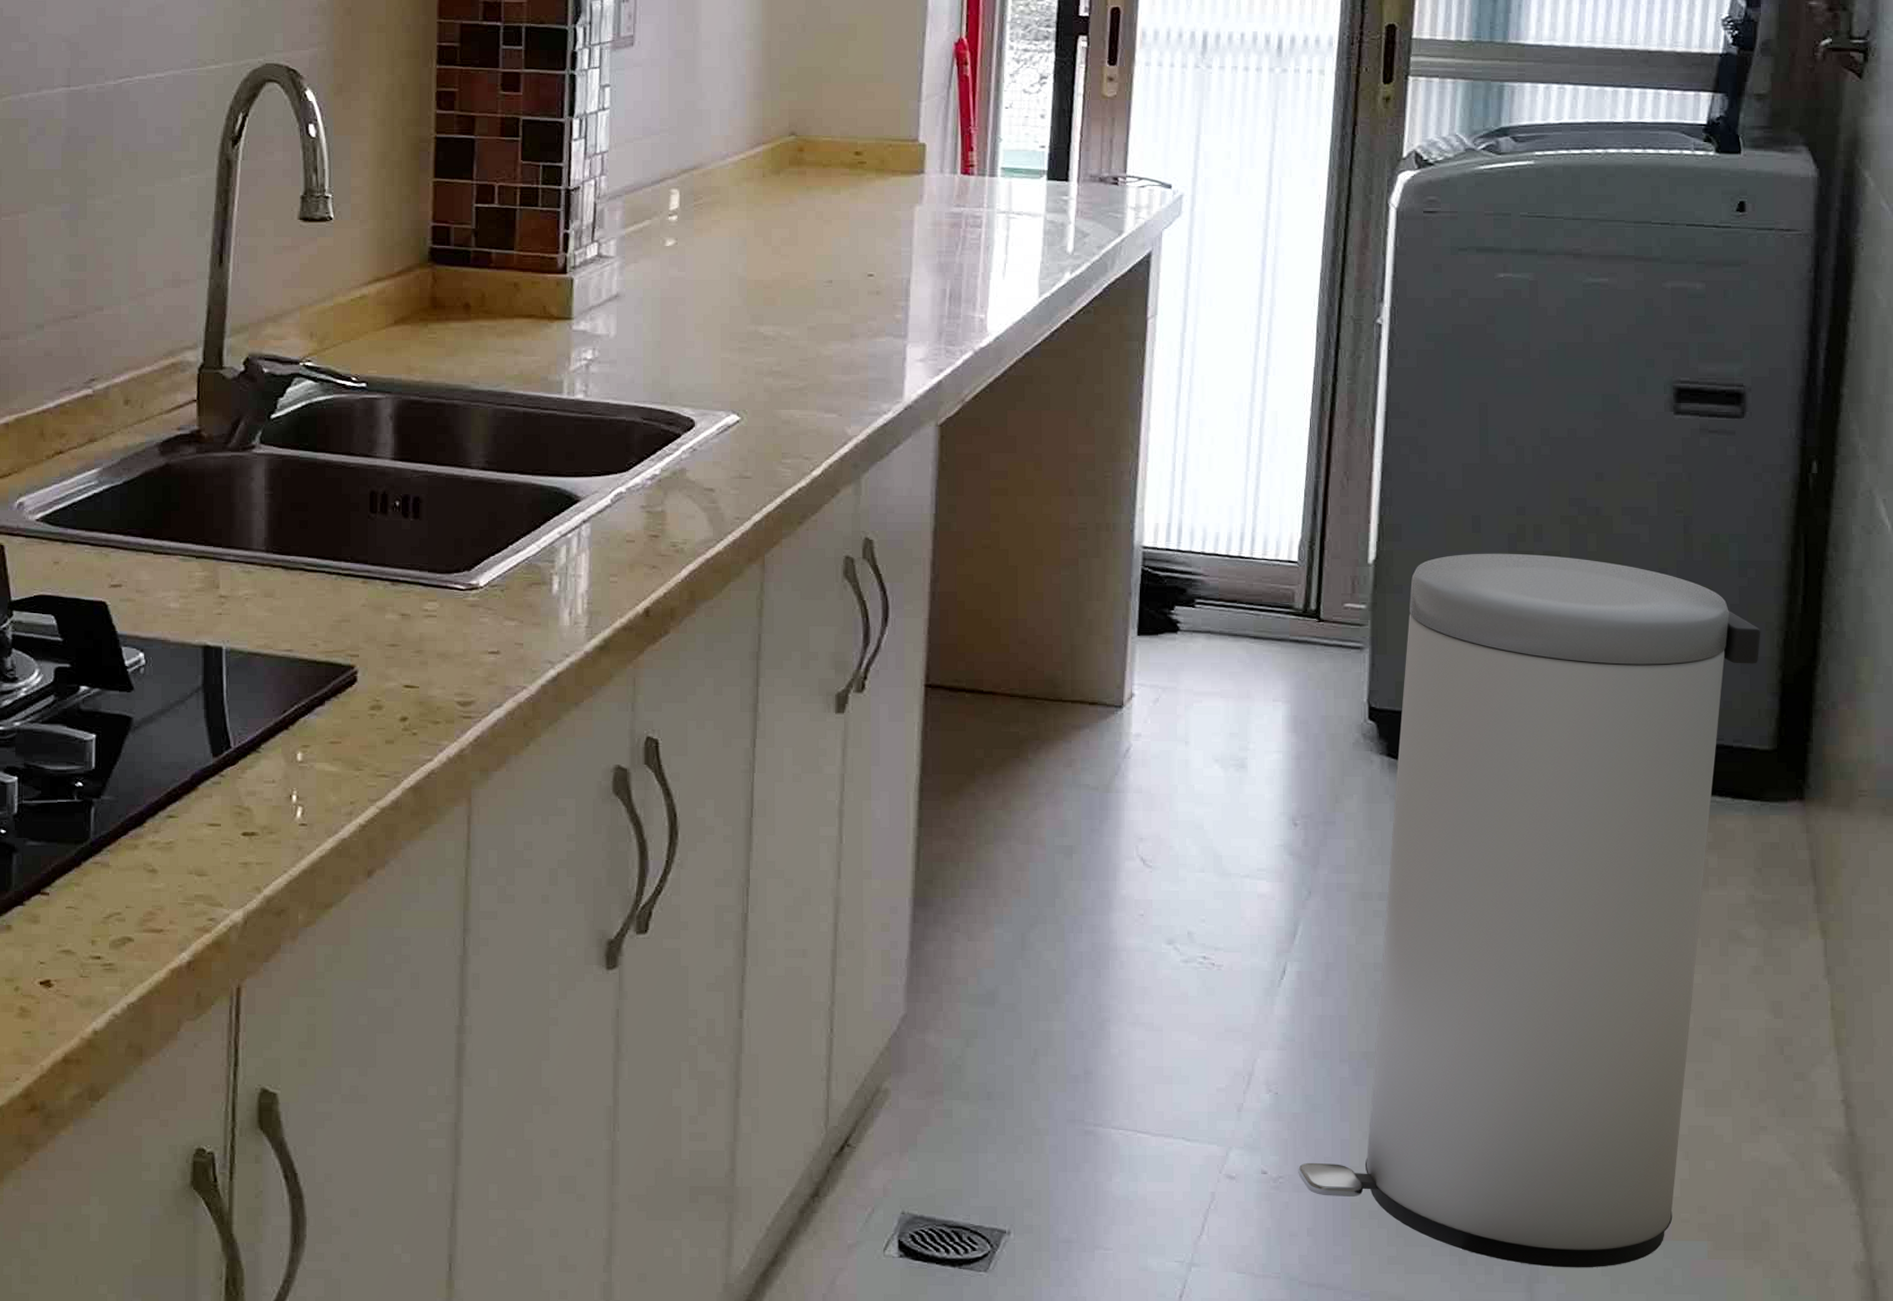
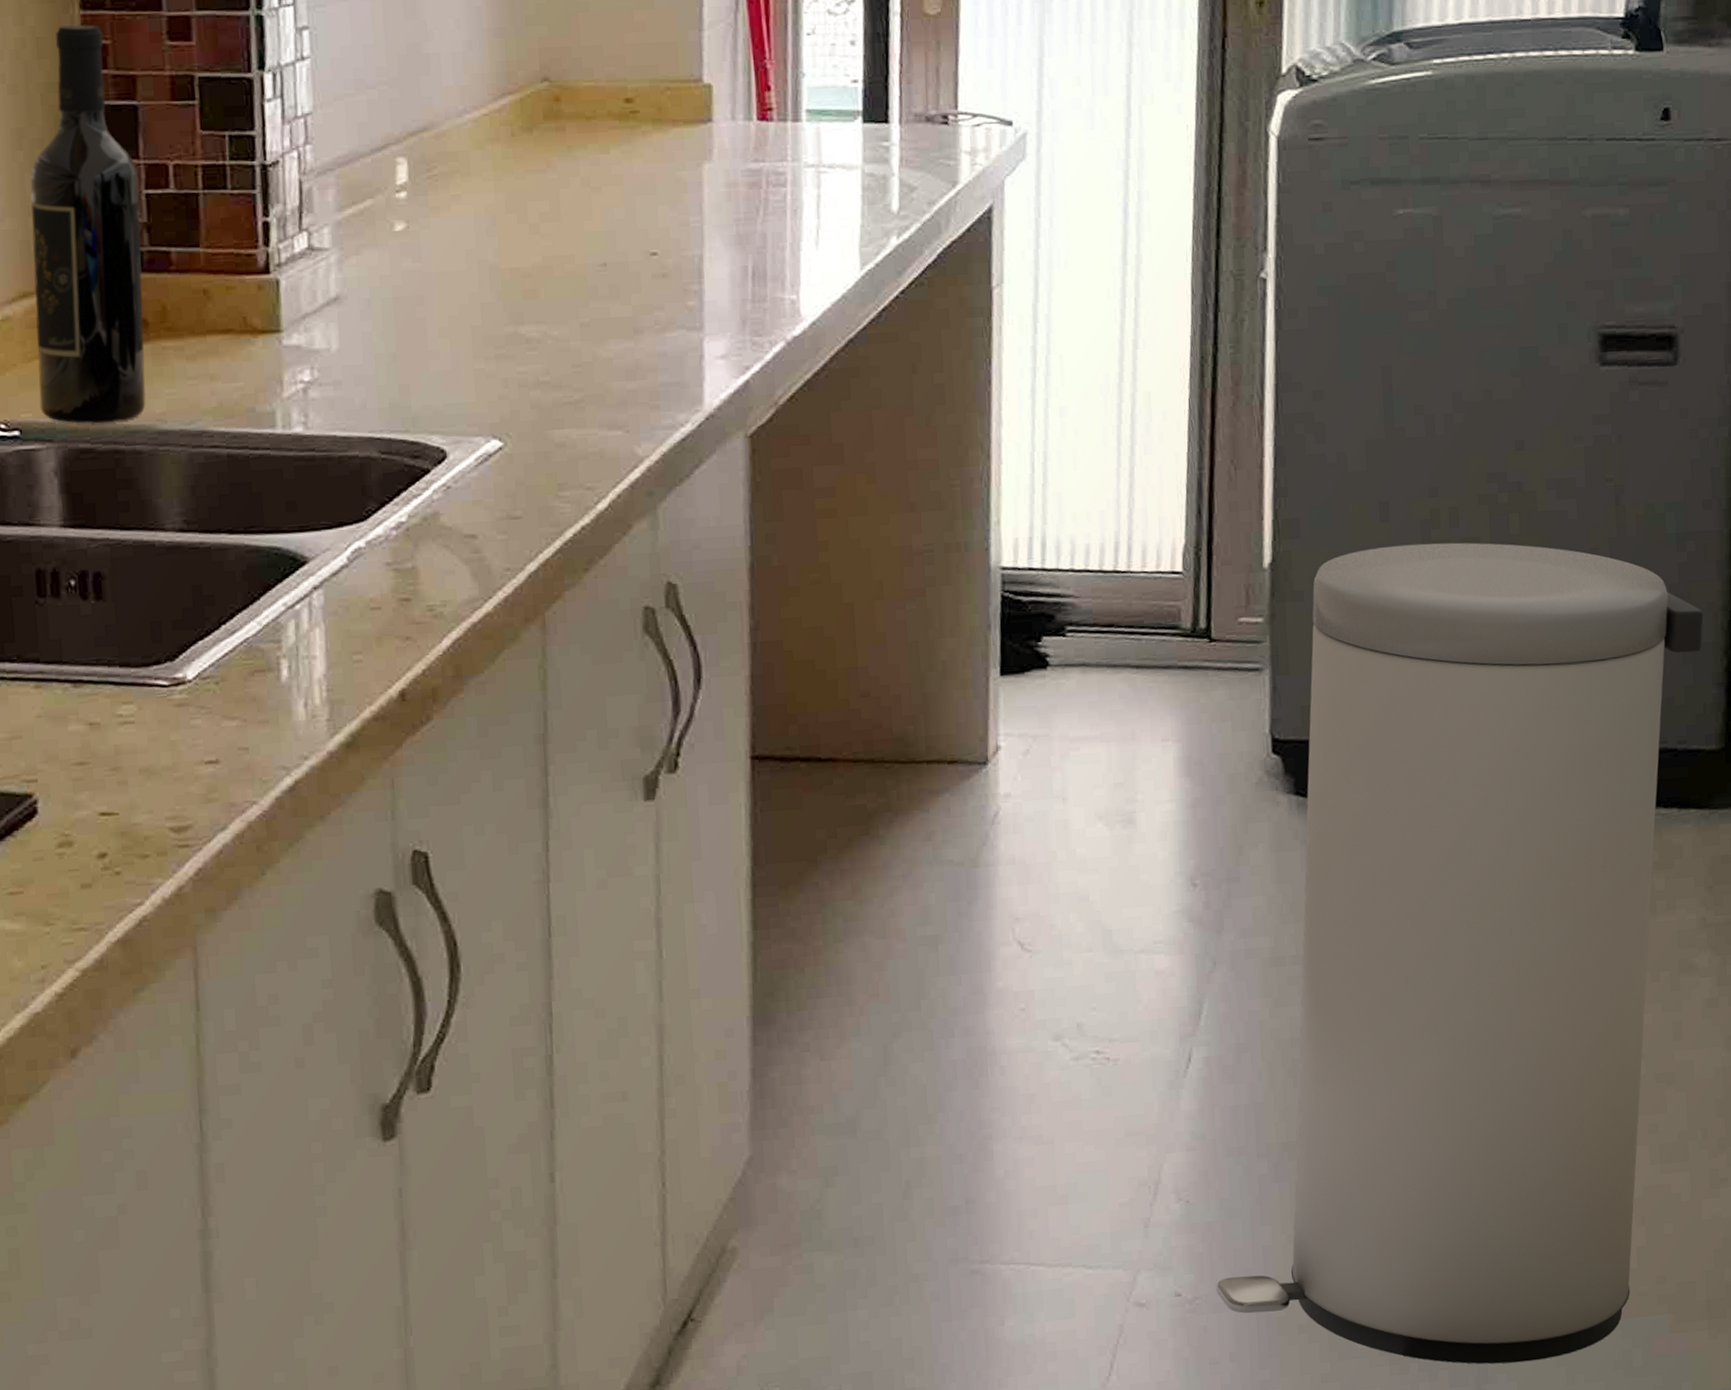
wine bottle: none [383,76,471,381] -> present [29,24,146,424]

